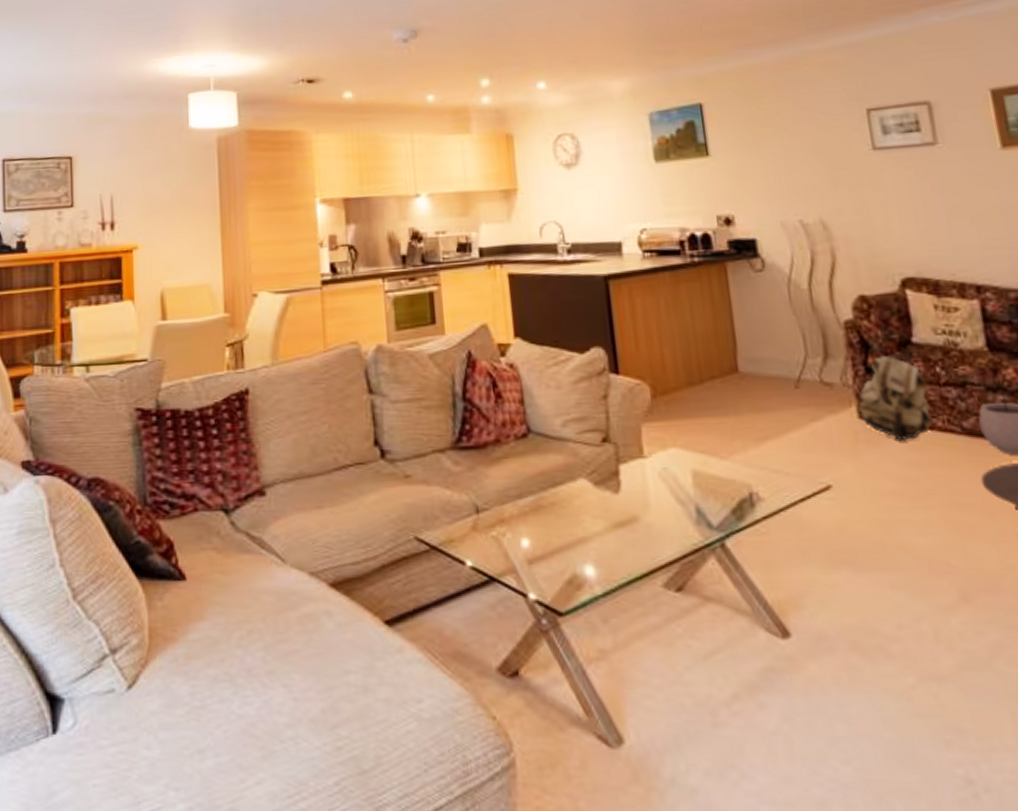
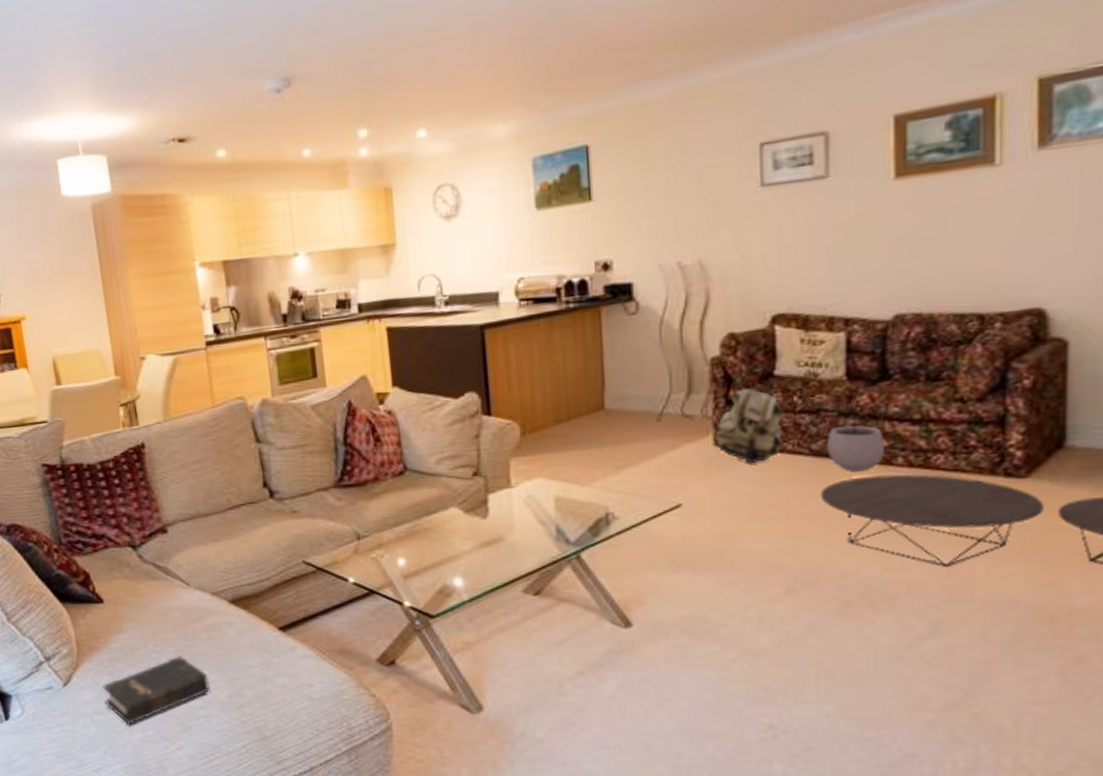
hardback book: none [174,652,300,748] -> present [103,655,210,726]

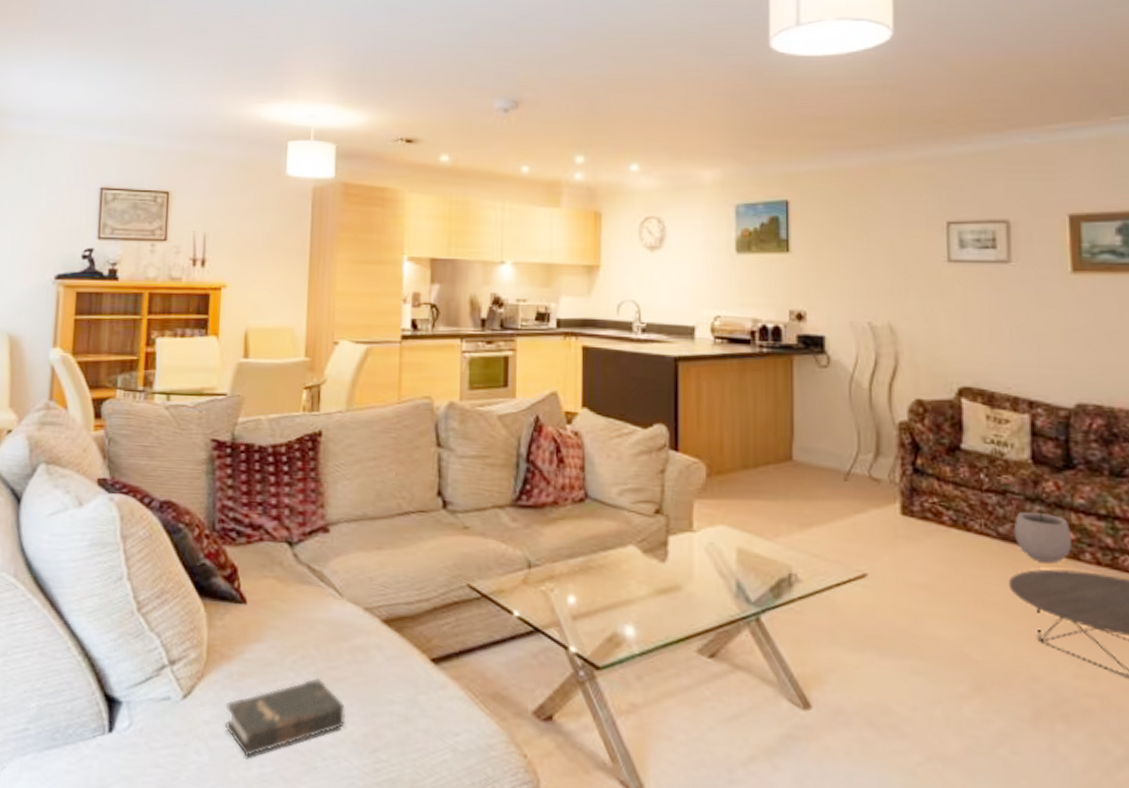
backpack: present [713,382,783,463] -> none [900,455,969,539]

